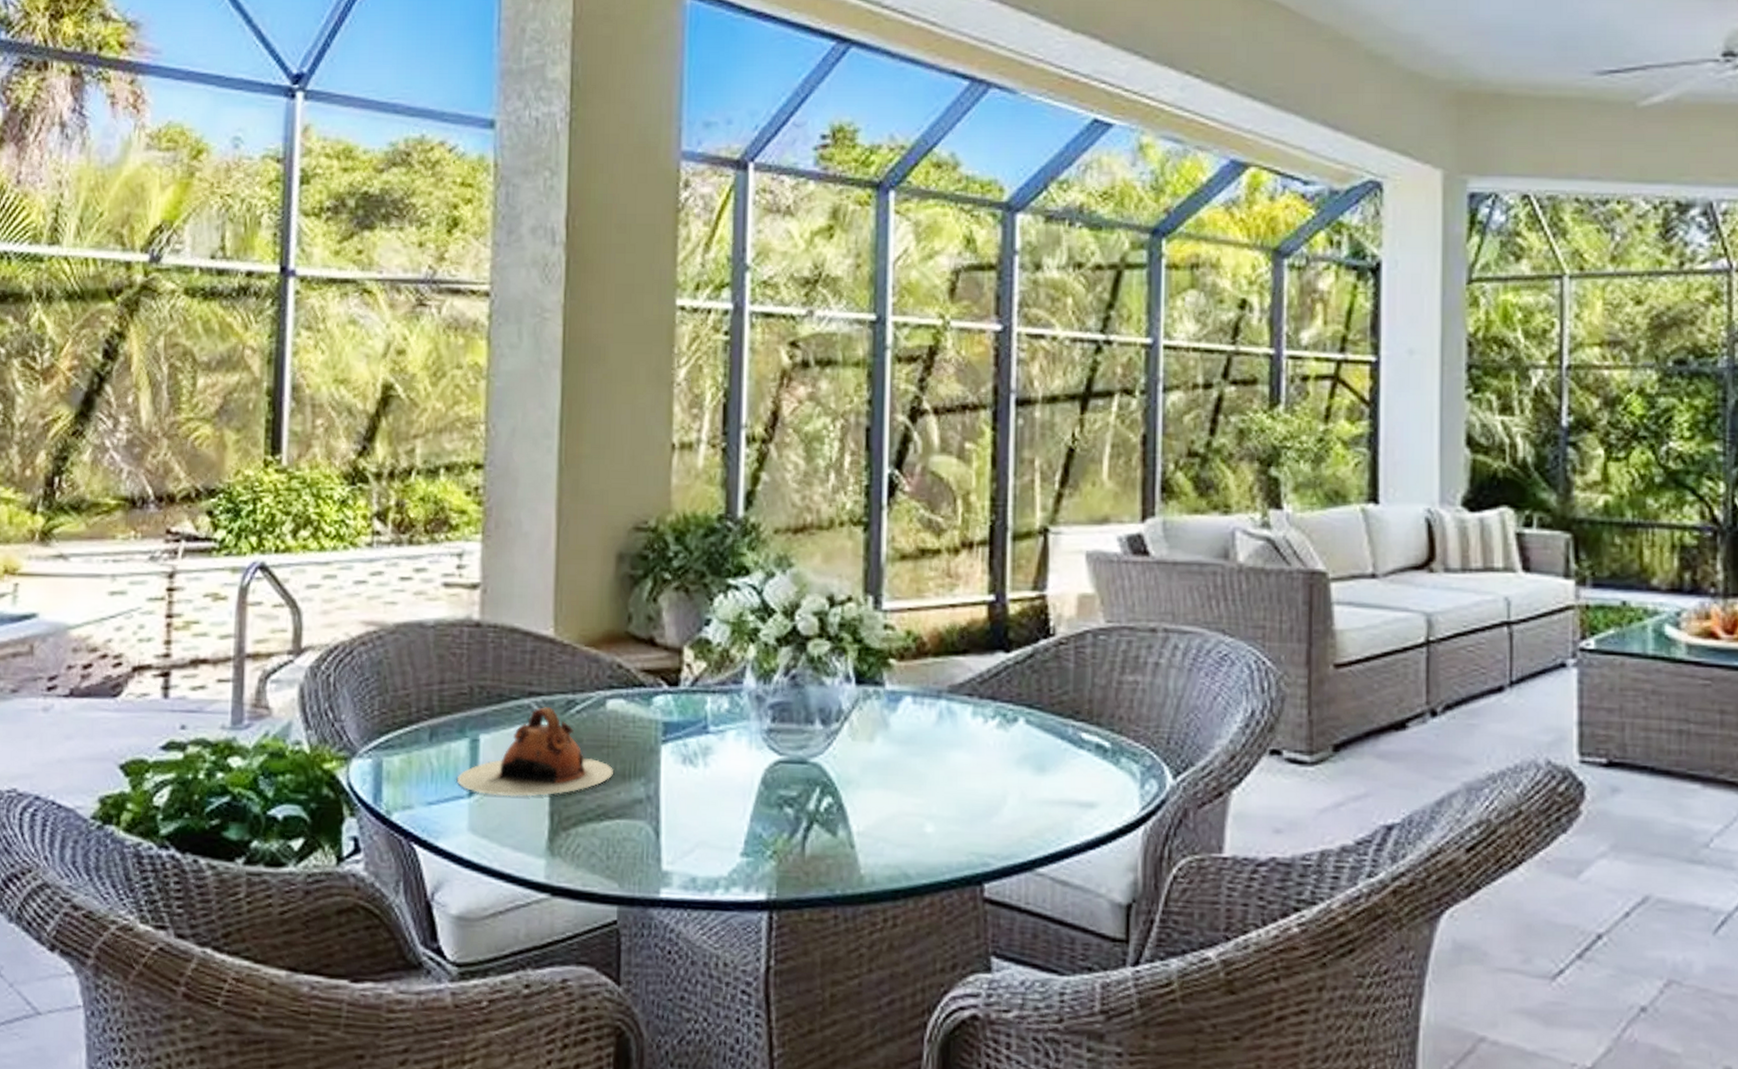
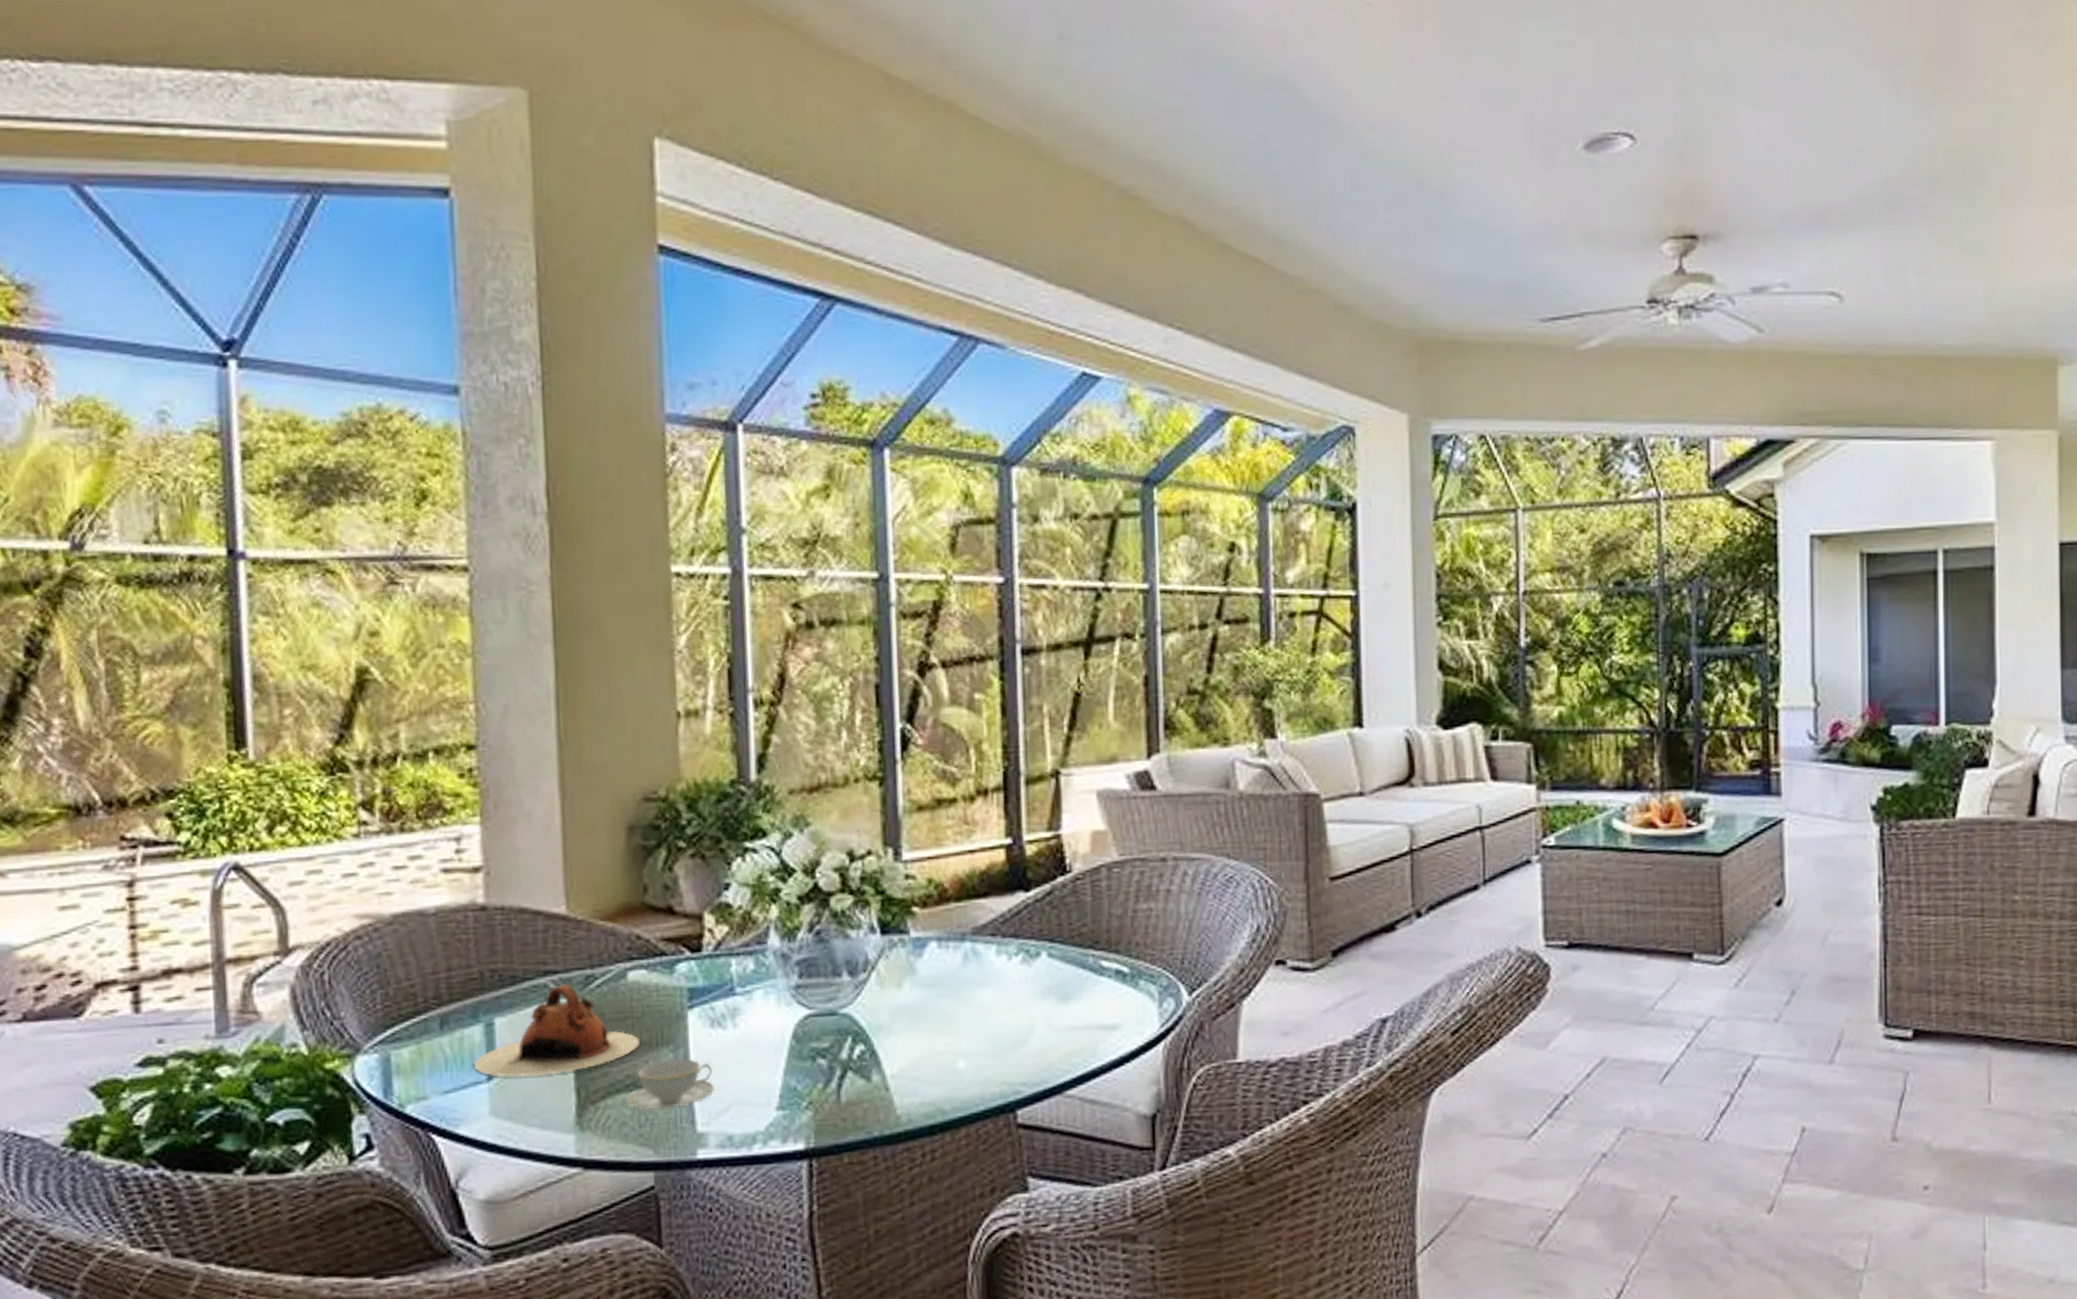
teacup: none [597,792,682,844] -> present [626,1058,714,1110]

